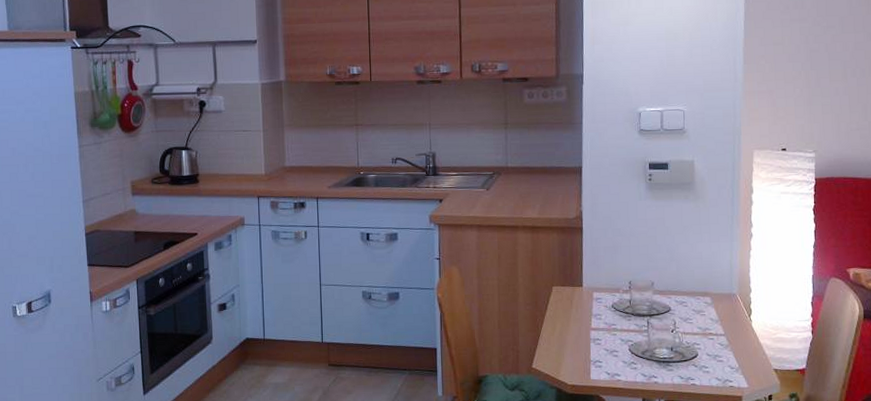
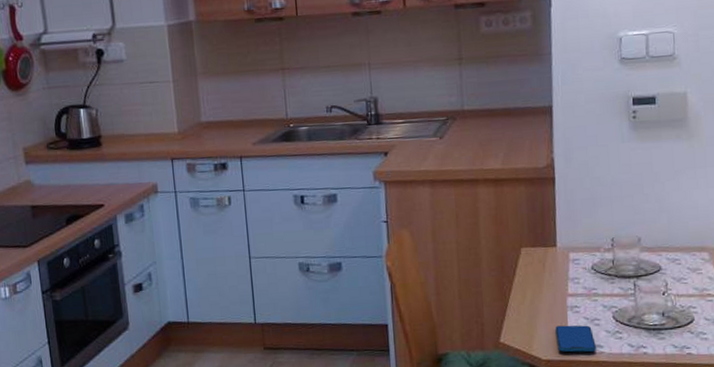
smartphone: none [580,355,614,379] -> present [555,325,596,352]

